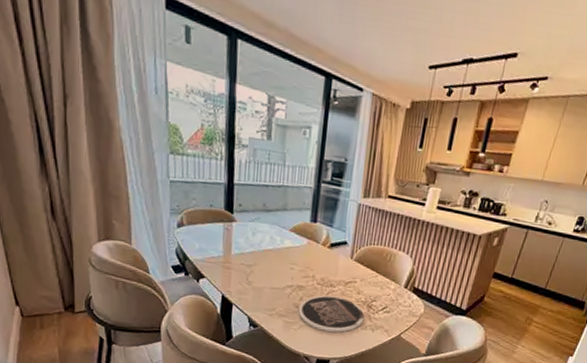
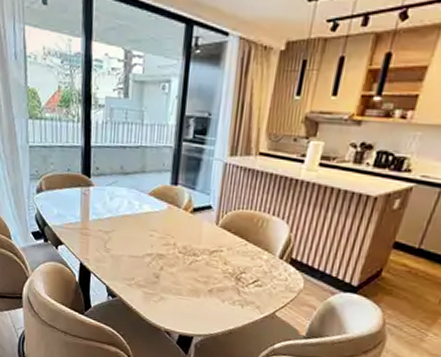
plate: present [299,295,365,333] -> none [159,265,233,307]

